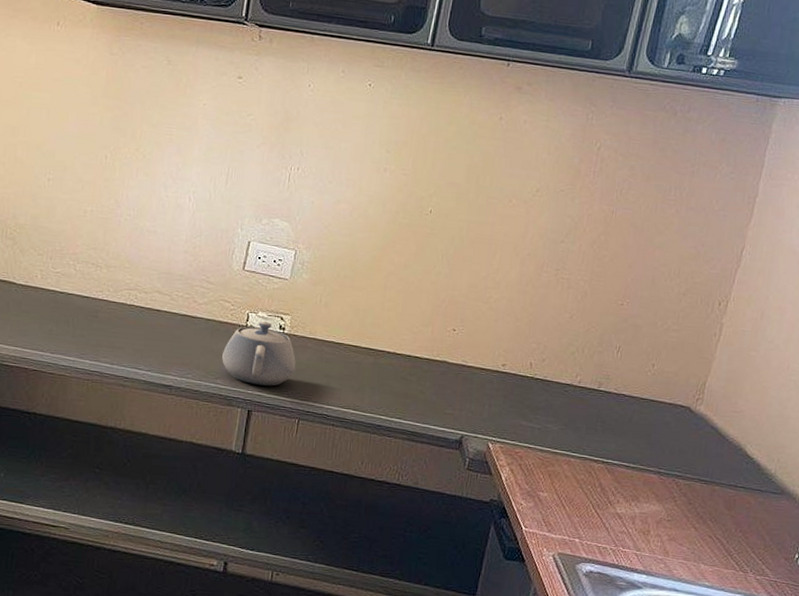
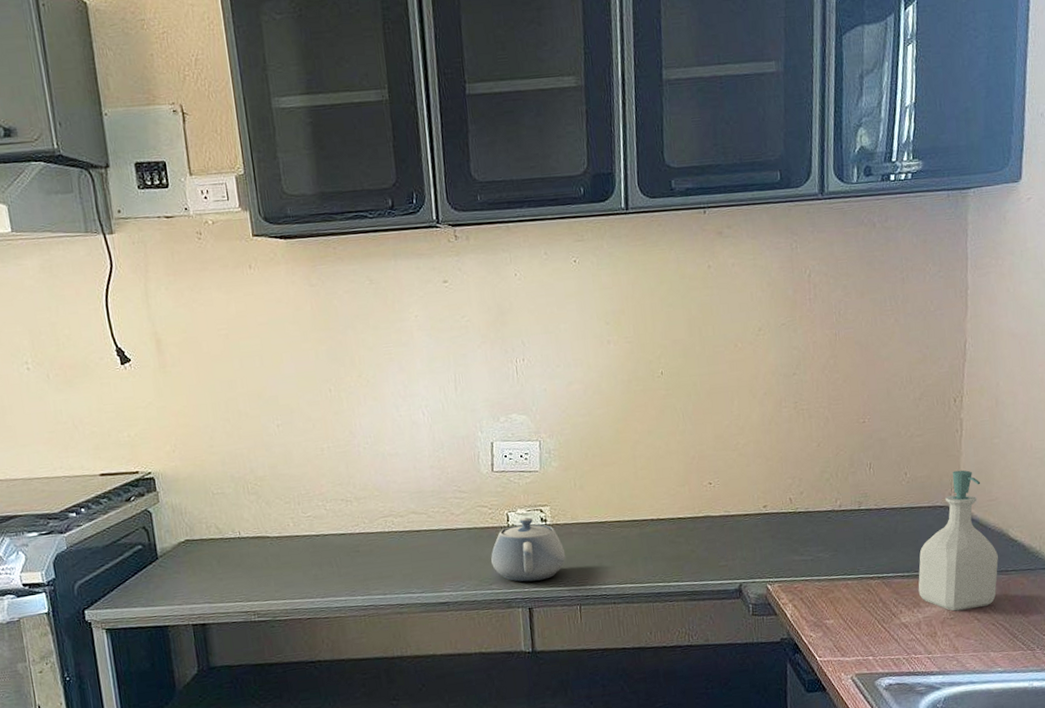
soap bottle: none [640,373,730,517] -> present [918,470,999,611]

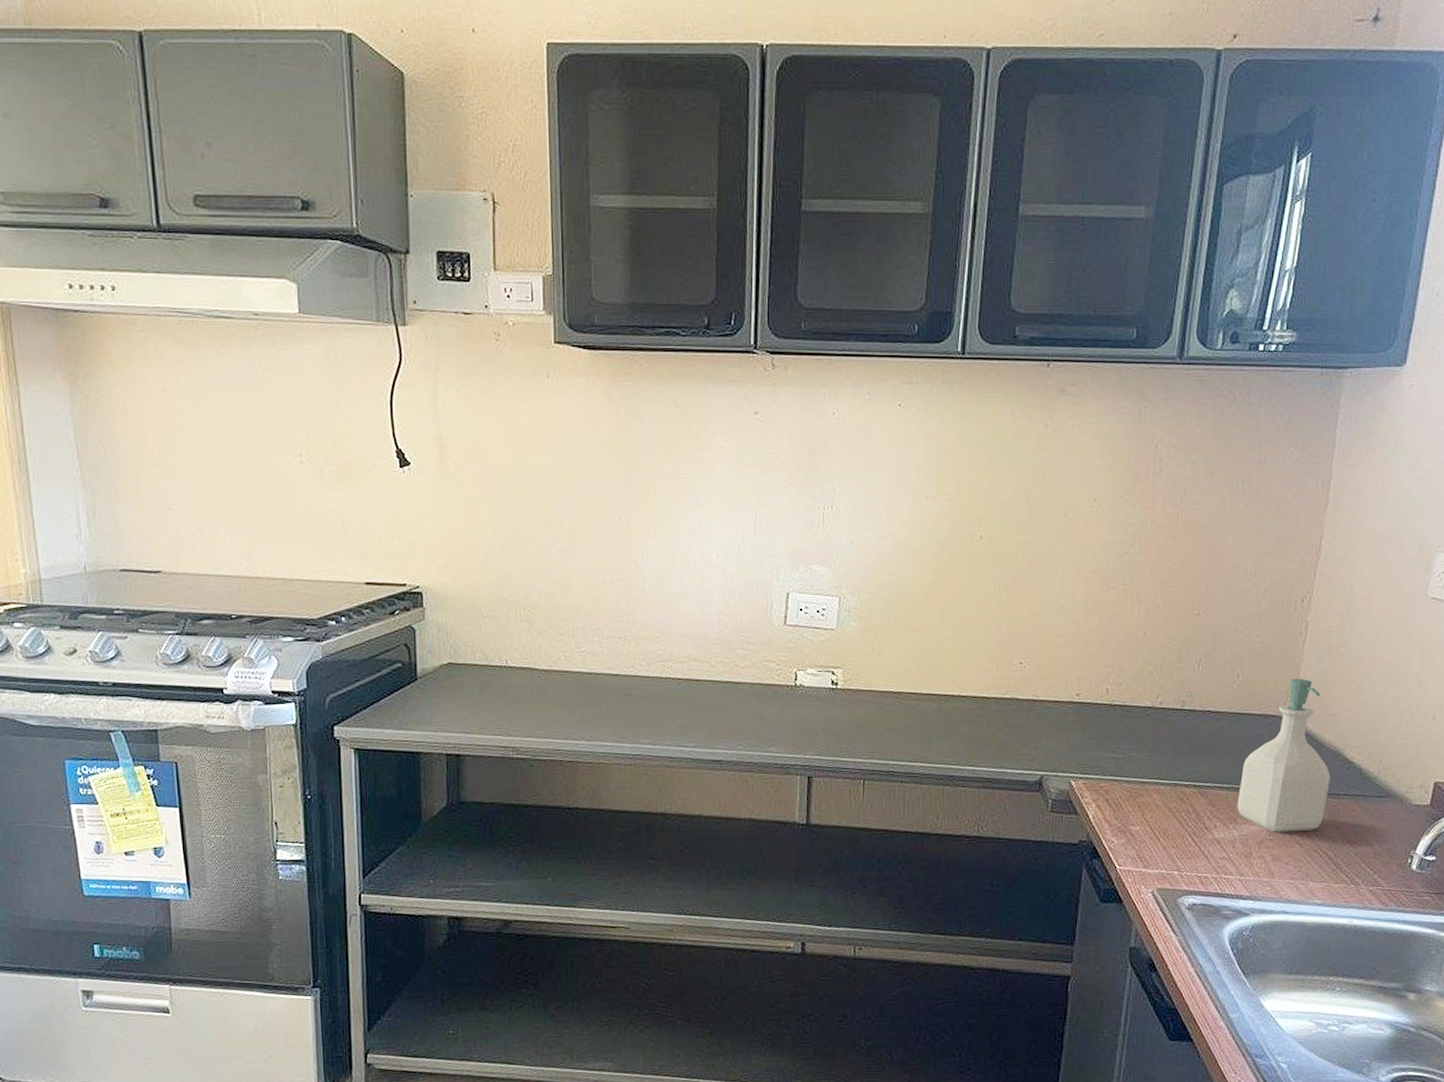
teapot: present [490,516,566,582] -> none [772,677,854,748]

